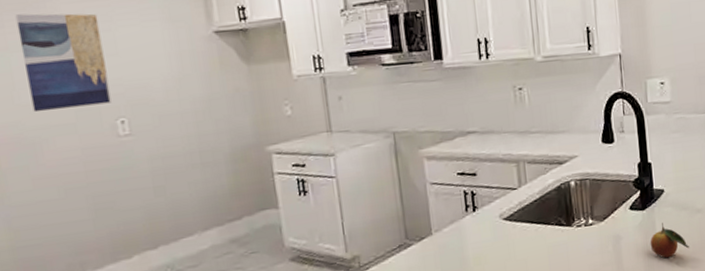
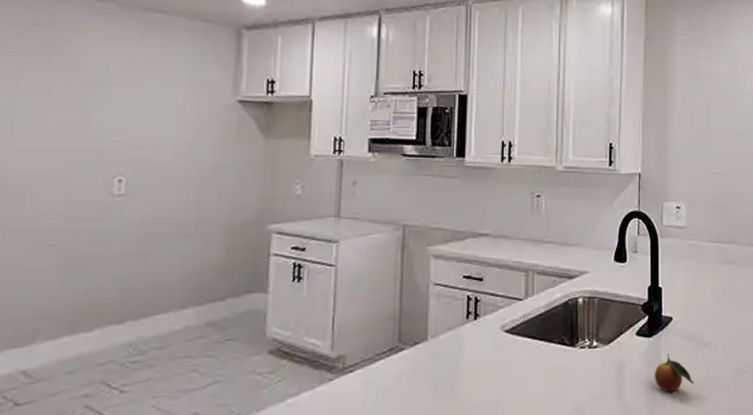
wall art: present [15,13,111,113] -> none [26,58,121,160]

